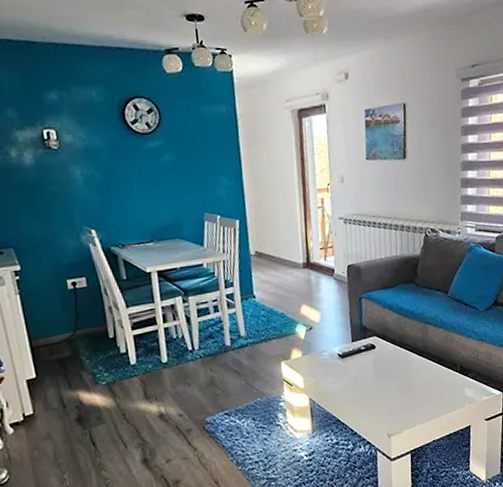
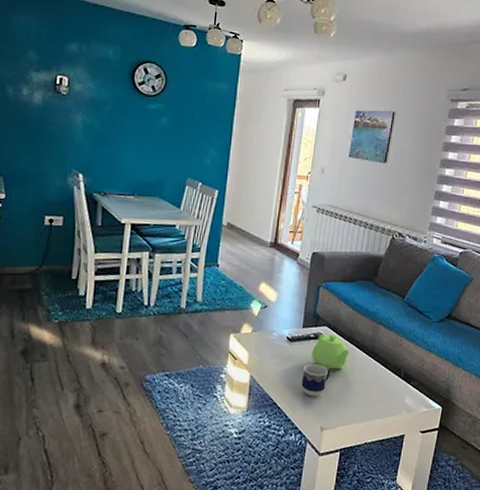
cup: none [360,374,388,408] -> present [301,363,331,397]
teapot: none [365,342,403,378] -> present [311,333,350,370]

